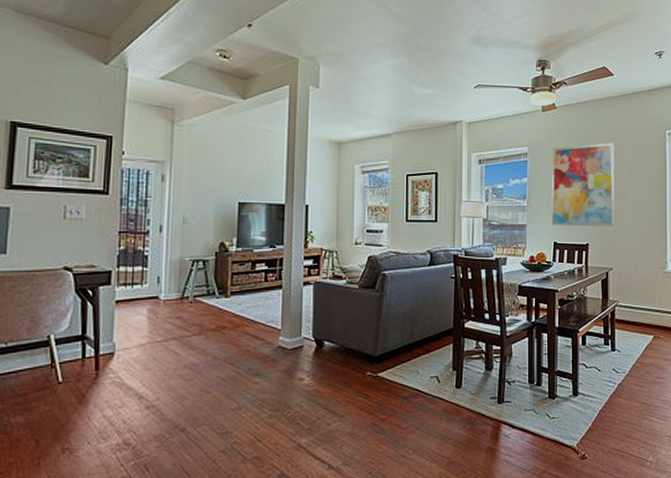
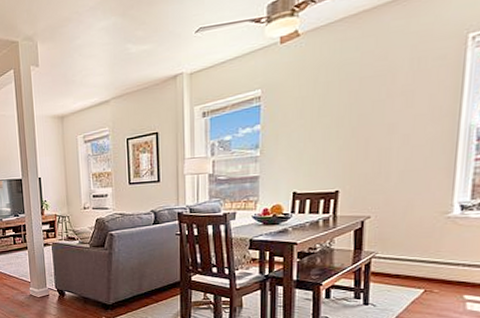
wall art: present [551,142,615,226] -> none [290,65,383,174]

